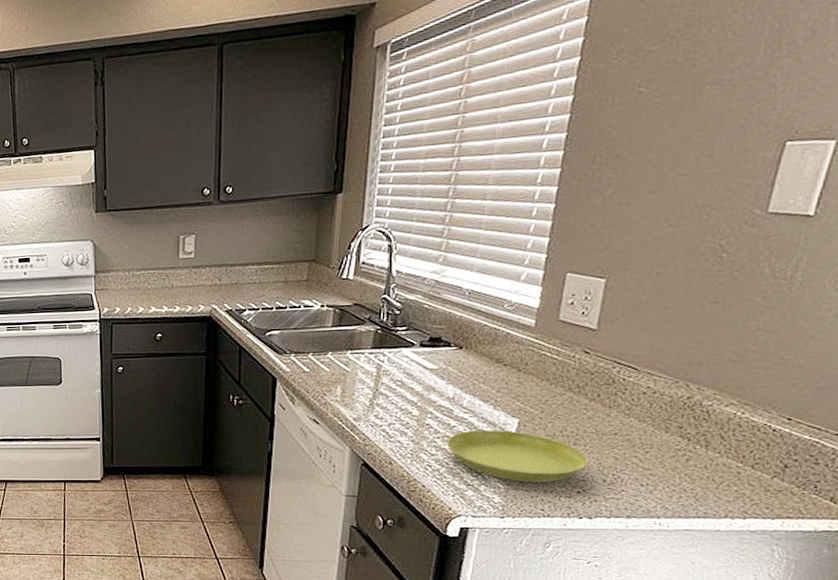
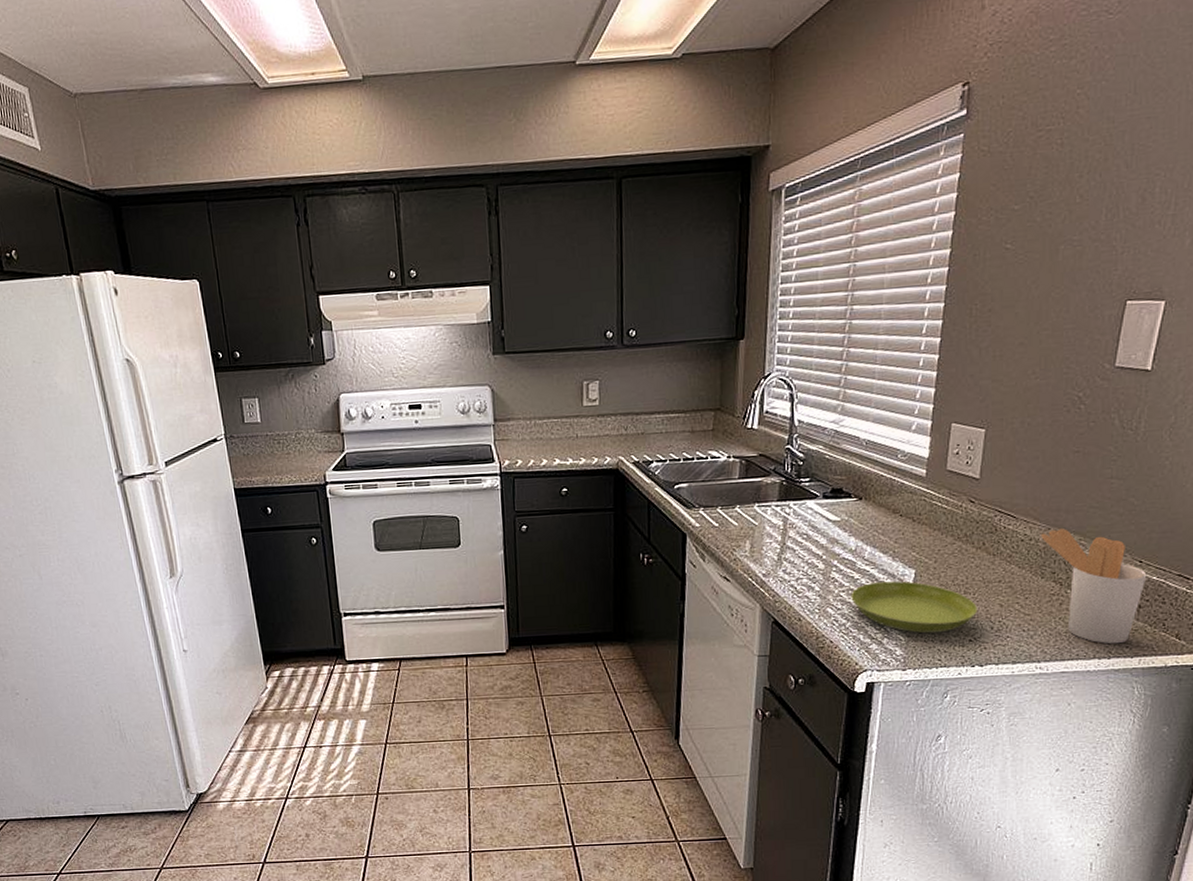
utensil holder: none [667,382,797,504] -> present [1041,529,1147,644]

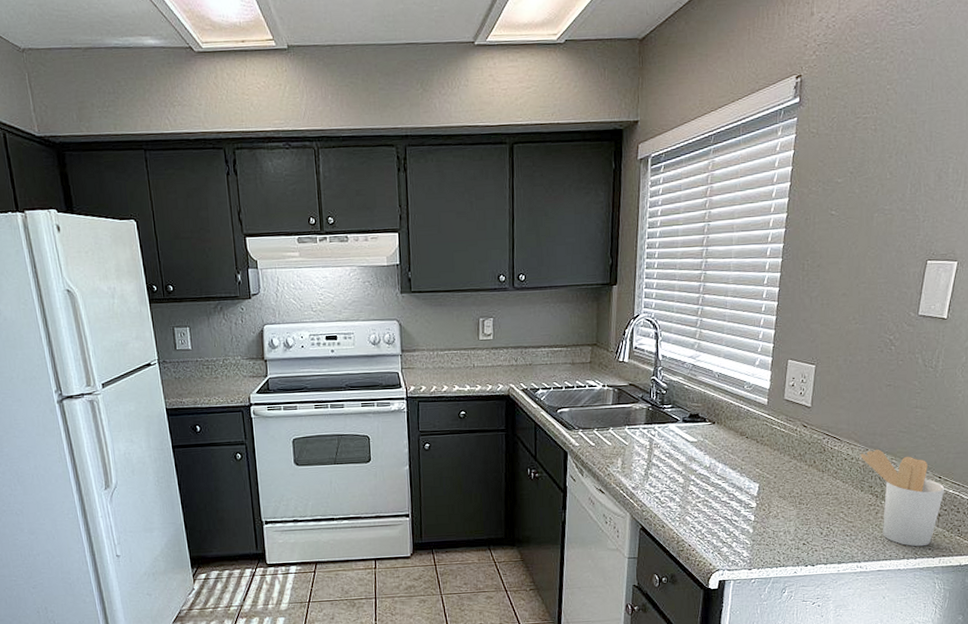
saucer: present [851,581,978,634] -> none [706,493,810,538]

